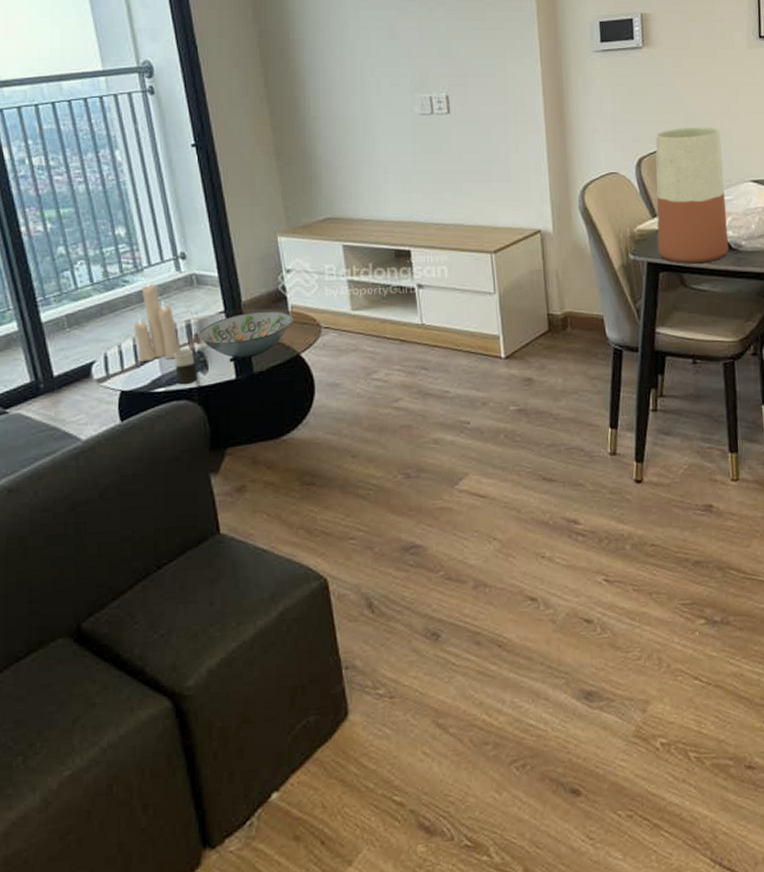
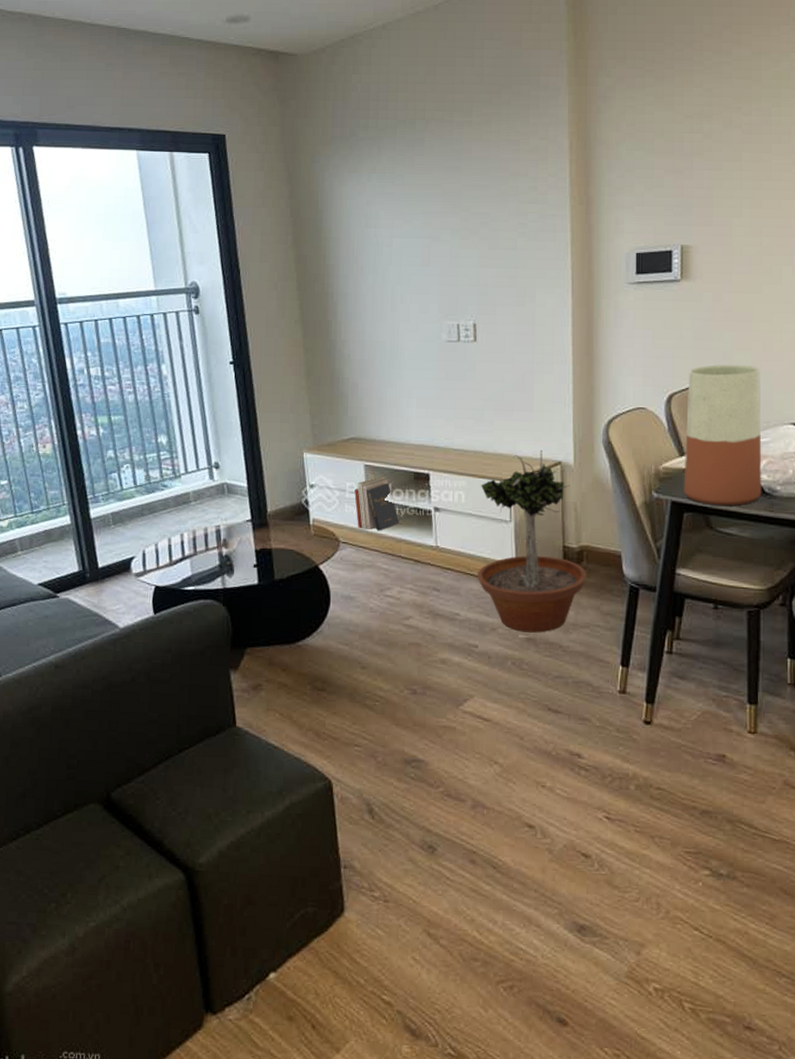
candle: present [133,277,182,362] -> none [169,483,211,561]
cup: present [174,349,198,384] -> none [203,552,224,585]
decorative bowl: present [198,311,293,358] -> none [226,522,314,565]
books: none [334,256,383,313] -> present [354,476,400,531]
potted tree: none [463,220,572,404] -> present [477,450,587,633]

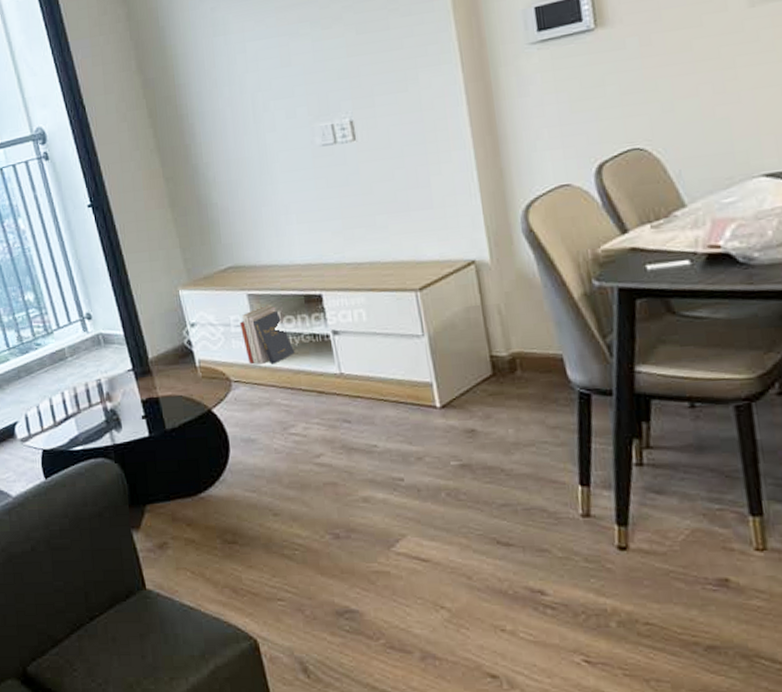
potted tree: present [477,450,587,633] -> none [383,250,524,458]
vase: present [683,364,762,506] -> none [620,114,735,287]

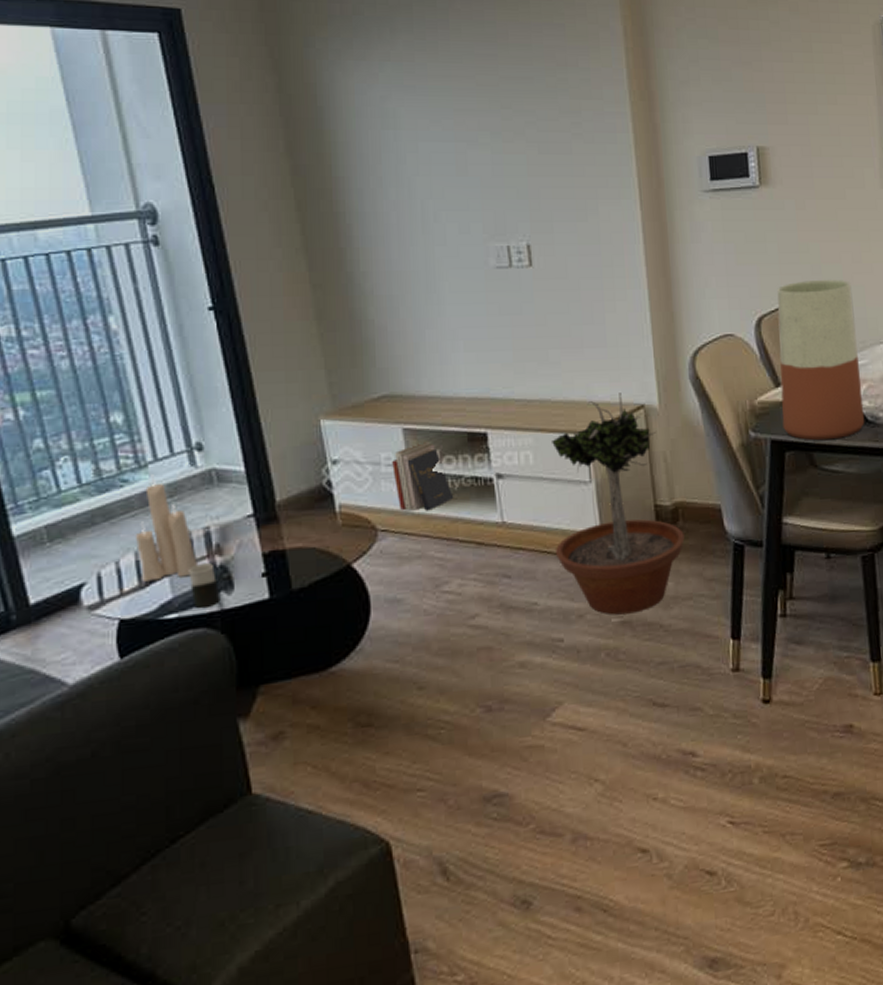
candle: none [48,339,95,421] -> present [135,475,199,582]
cup: none [88,408,113,442] -> present [188,563,221,608]
potted tree: none [383,250,524,458] -> present [552,393,685,615]
vase: none [620,114,735,287] -> present [777,279,865,441]

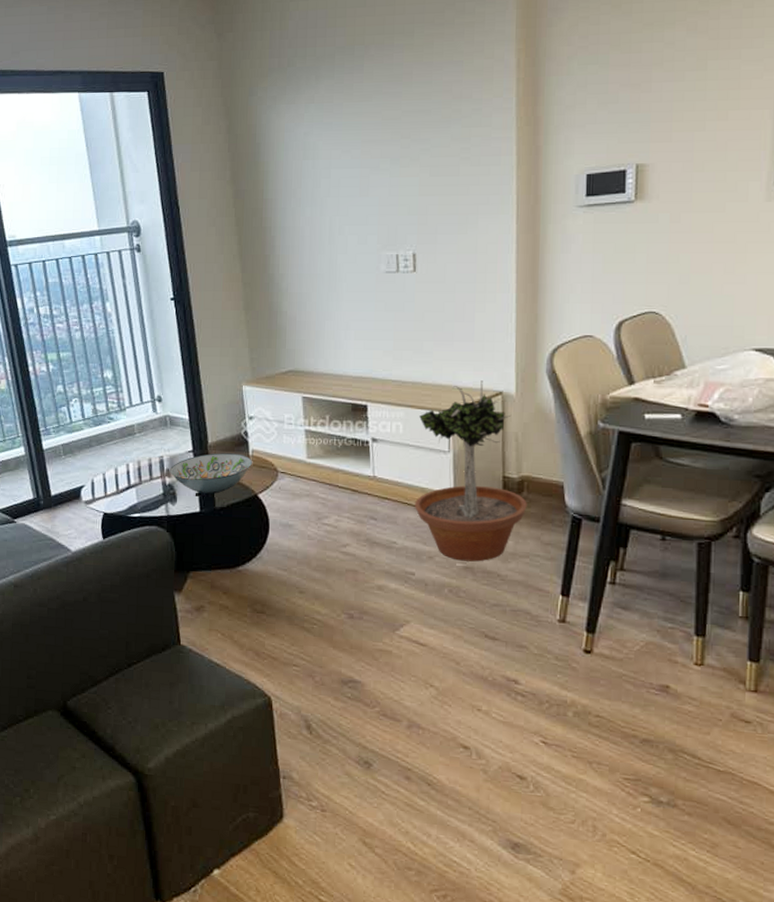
candle: present [135,475,199,582] -> none [115,416,155,490]
cup: present [188,563,221,608] -> none [148,482,168,512]
decorative bowl: none [220,511,342,572] -> present [169,453,253,494]
books: present [392,441,454,511] -> none [292,408,337,461]
vase: present [777,279,865,441] -> none [632,288,720,436]

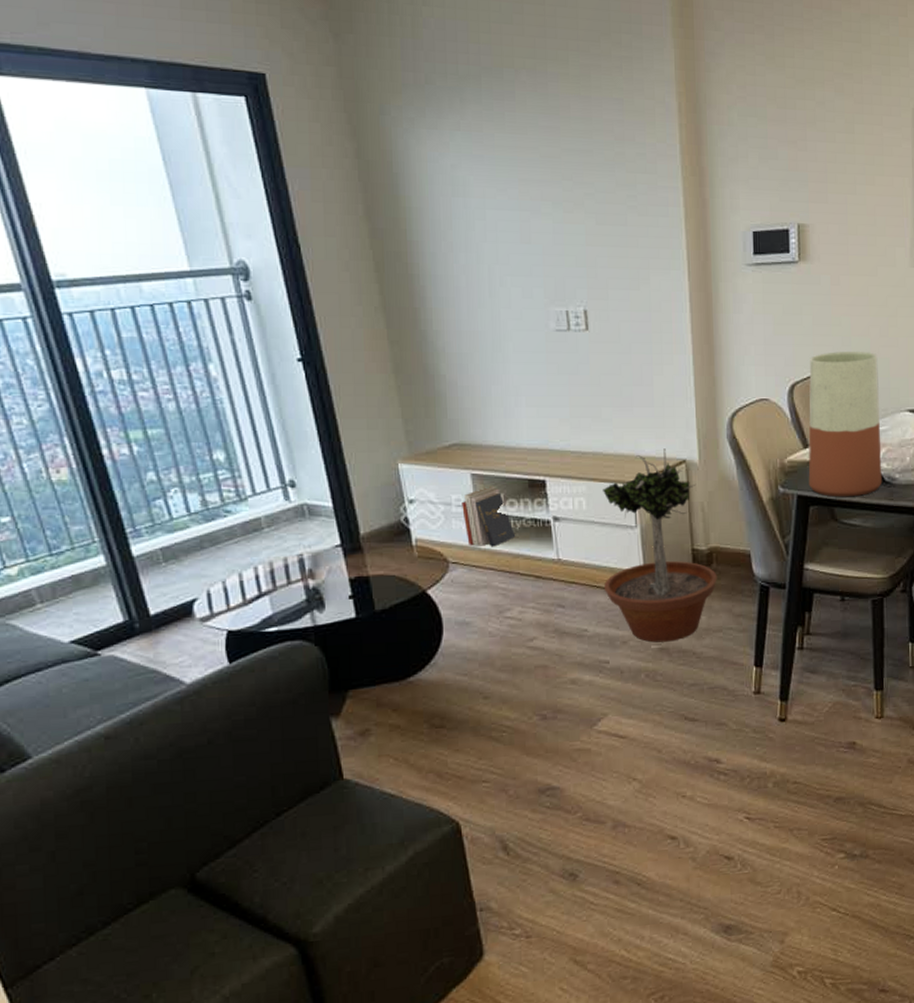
decorative bowl: present [169,453,253,494] -> none [312,544,418,595]
books: none [292,408,337,461] -> present [462,486,516,547]
vase: none [632,288,720,436] -> present [808,351,882,497]

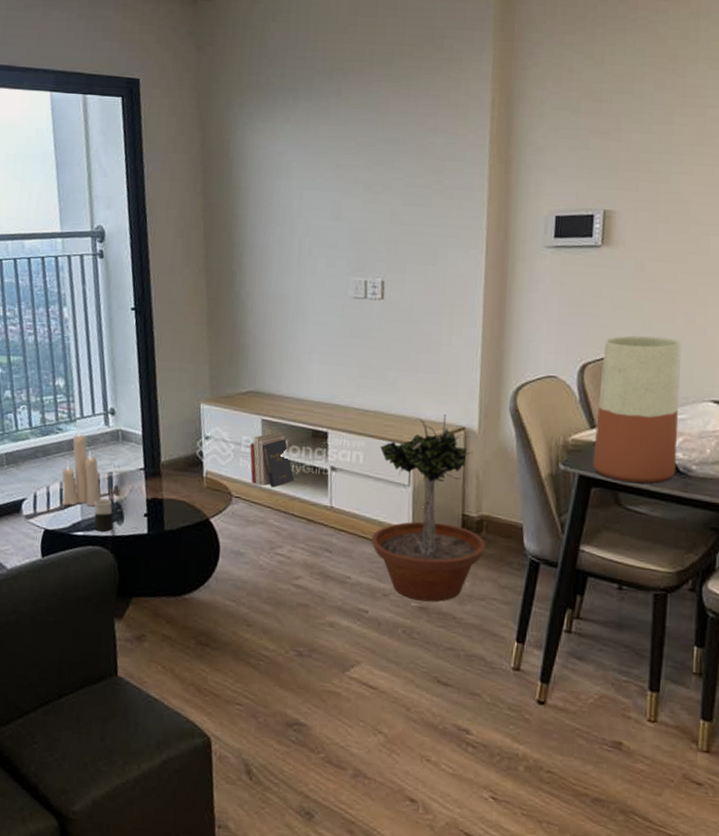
candle: none [238,507,294,599] -> present [61,427,102,507]
cup: none [285,586,314,623] -> present [94,499,114,532]

